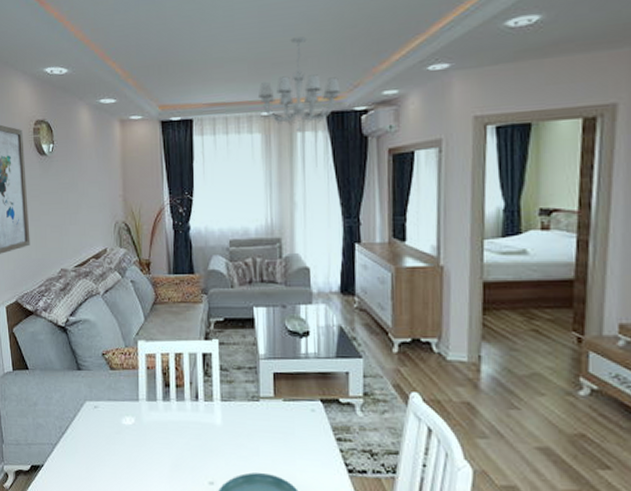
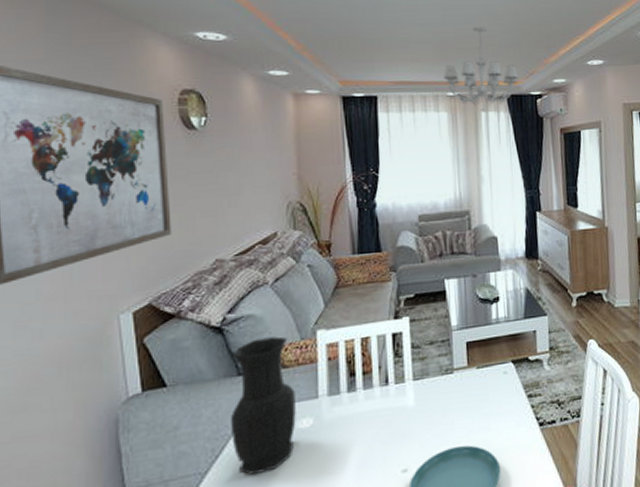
vase: none [73,341,121,455] -> present [231,336,296,475]

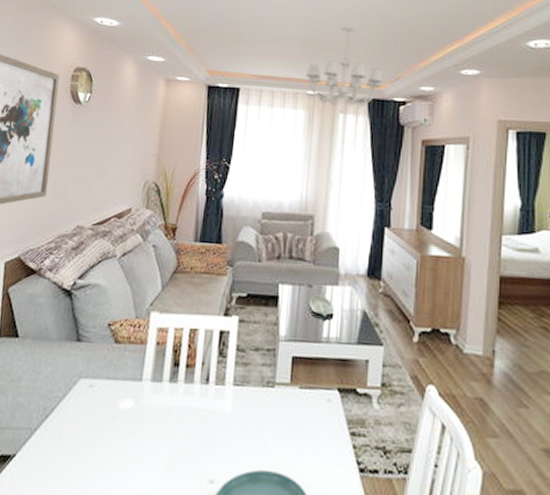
vase: present [231,336,296,475] -> none [61,308,124,444]

